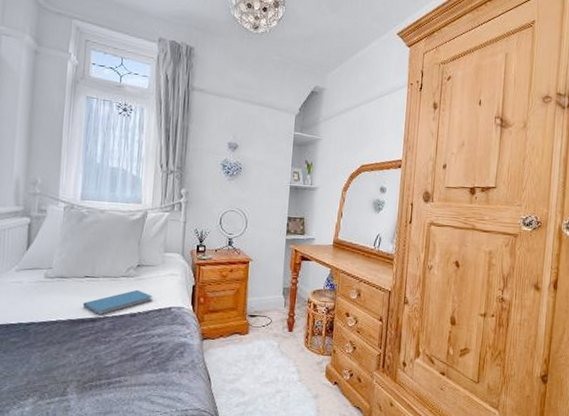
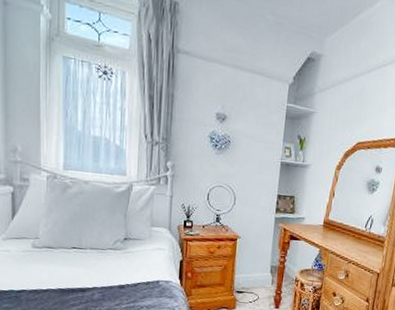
book: present [83,289,153,316] -> none [71,262,140,286]

